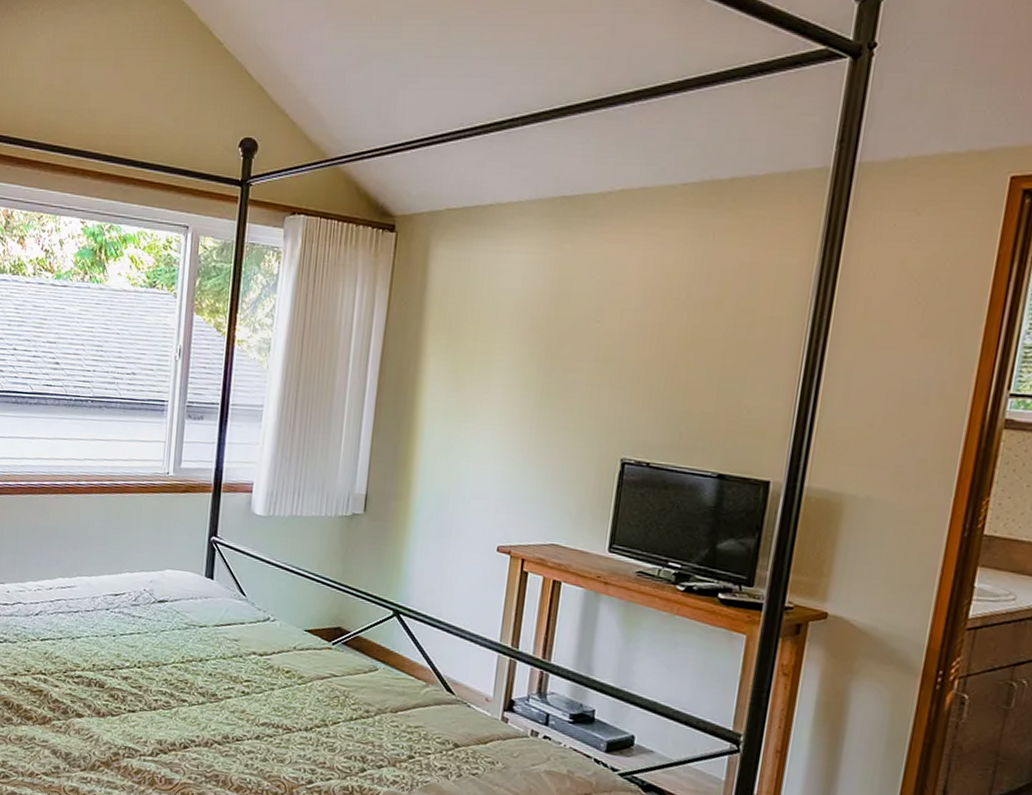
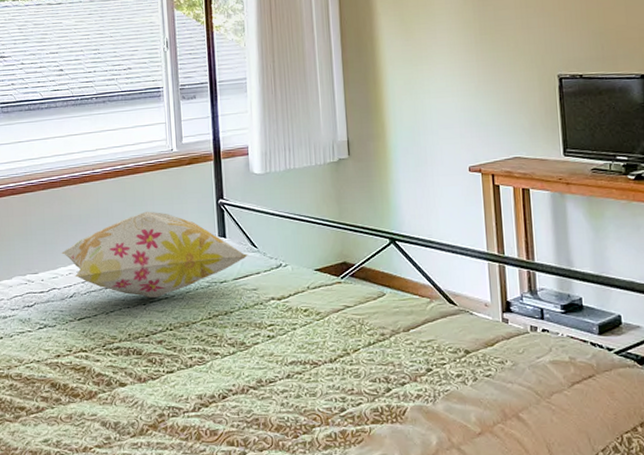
decorative pillow: none [32,536,235,631] -> present [61,211,249,298]

